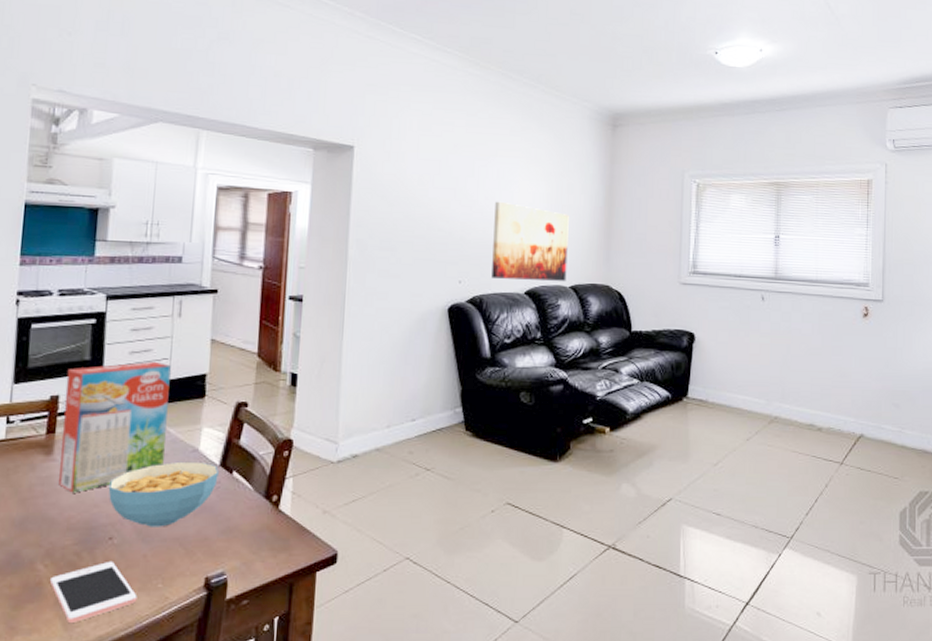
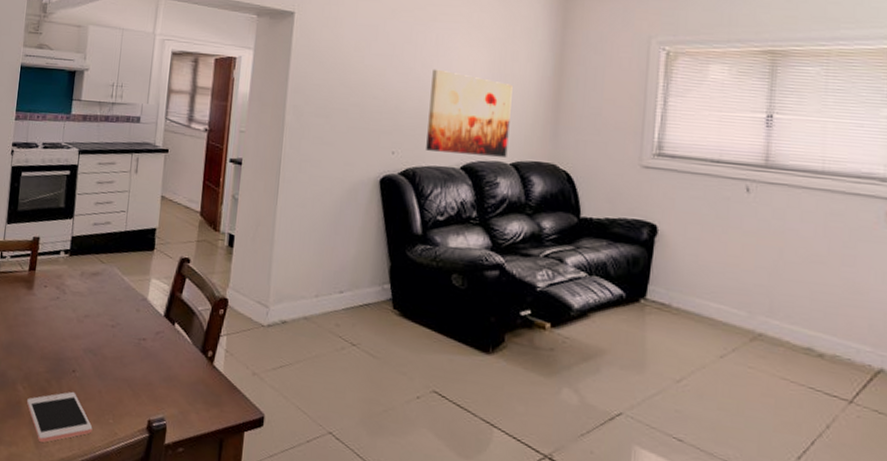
cereal box: present [59,361,171,493] -> none [36,212,127,326]
cereal bowl: present [108,461,219,527] -> none [73,308,163,367]

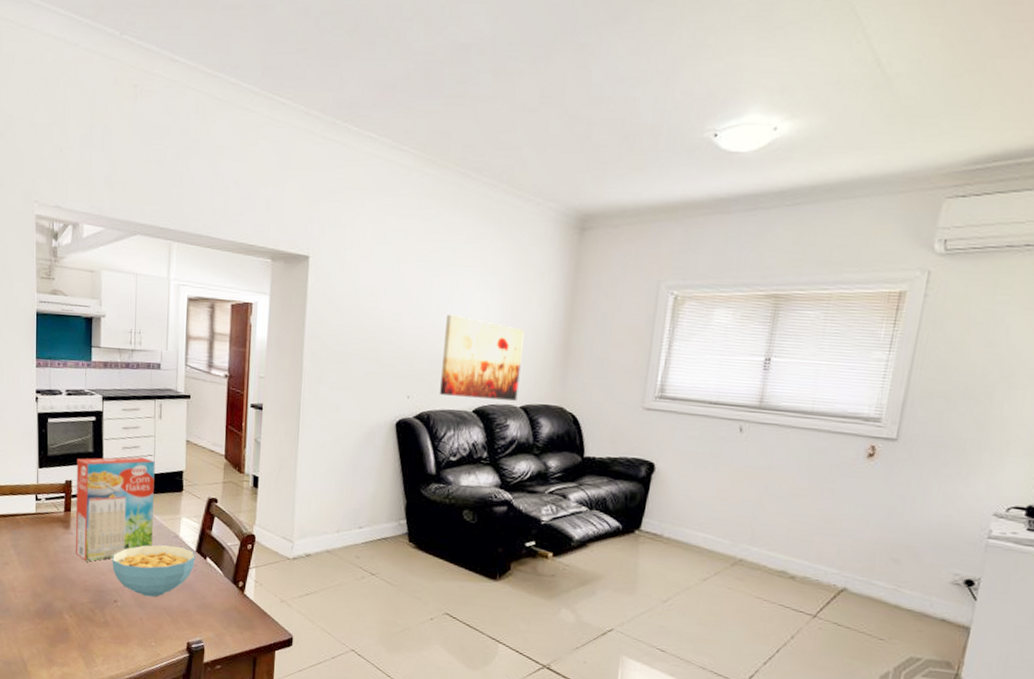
cell phone: present [27,391,93,443] -> none [74,619,137,663]
cereal box: none [36,212,127,326] -> present [75,456,155,562]
cereal bowl: none [73,308,163,367] -> present [111,544,195,597]

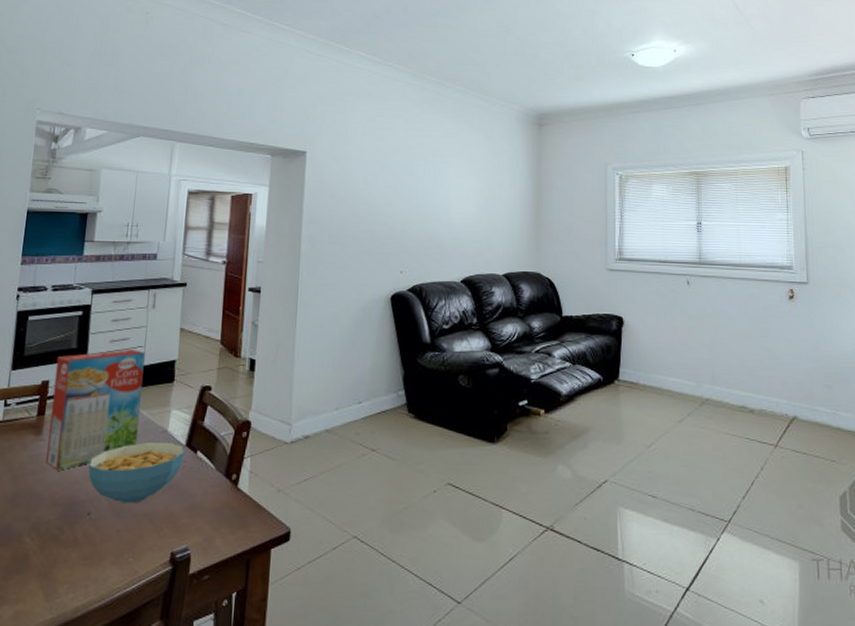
wall art: present [440,314,524,401] -> none [430,197,501,270]

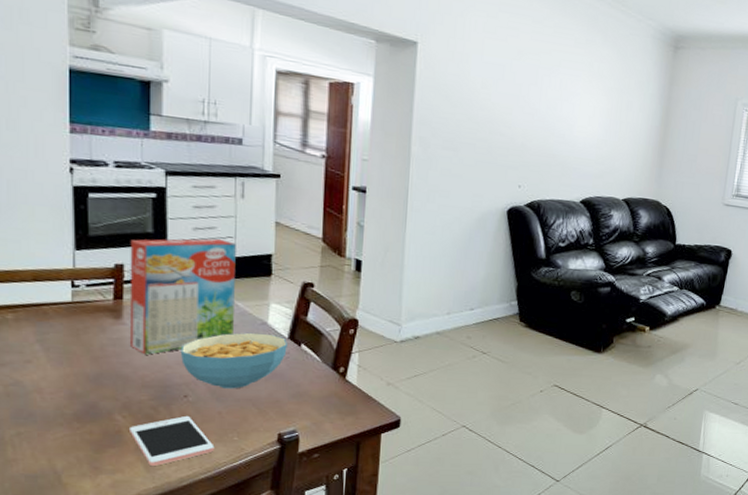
cell phone: none [35,535,111,594] -> present [130,415,215,466]

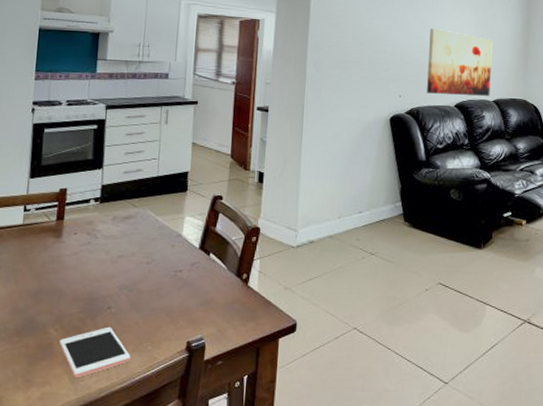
cereal box: present [129,238,236,355] -> none [67,160,159,270]
cereal bowl: present [180,332,287,389] -> none [107,244,198,299]
wall art: none [550,111,627,194] -> present [427,28,493,96]

